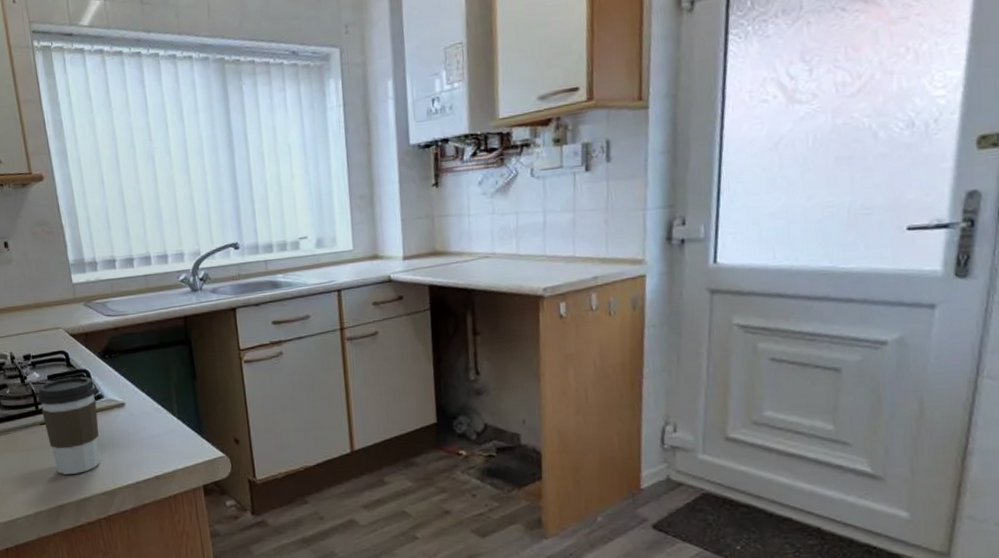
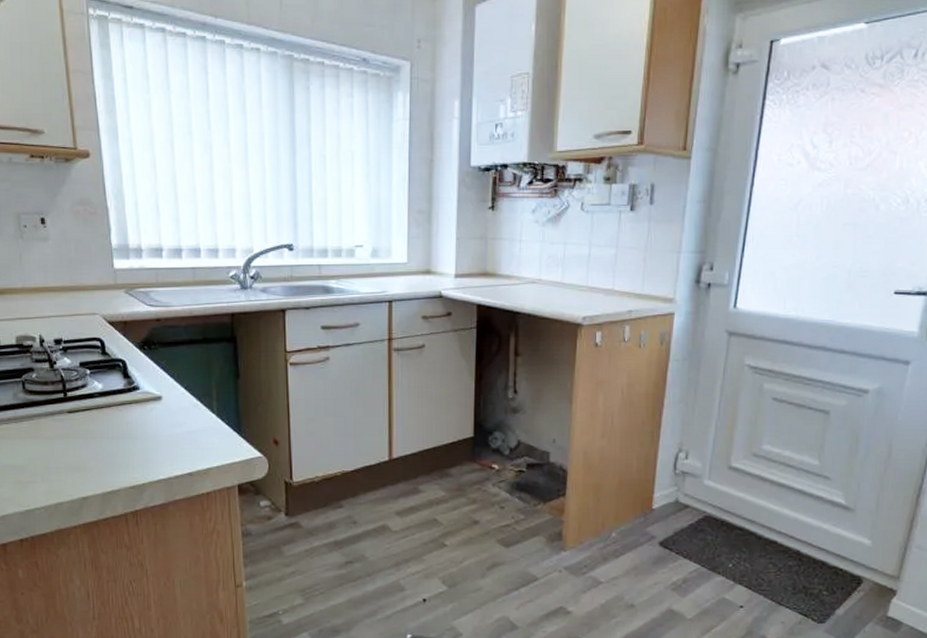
coffee cup: present [37,376,100,474] -> none [67,366,132,466]

